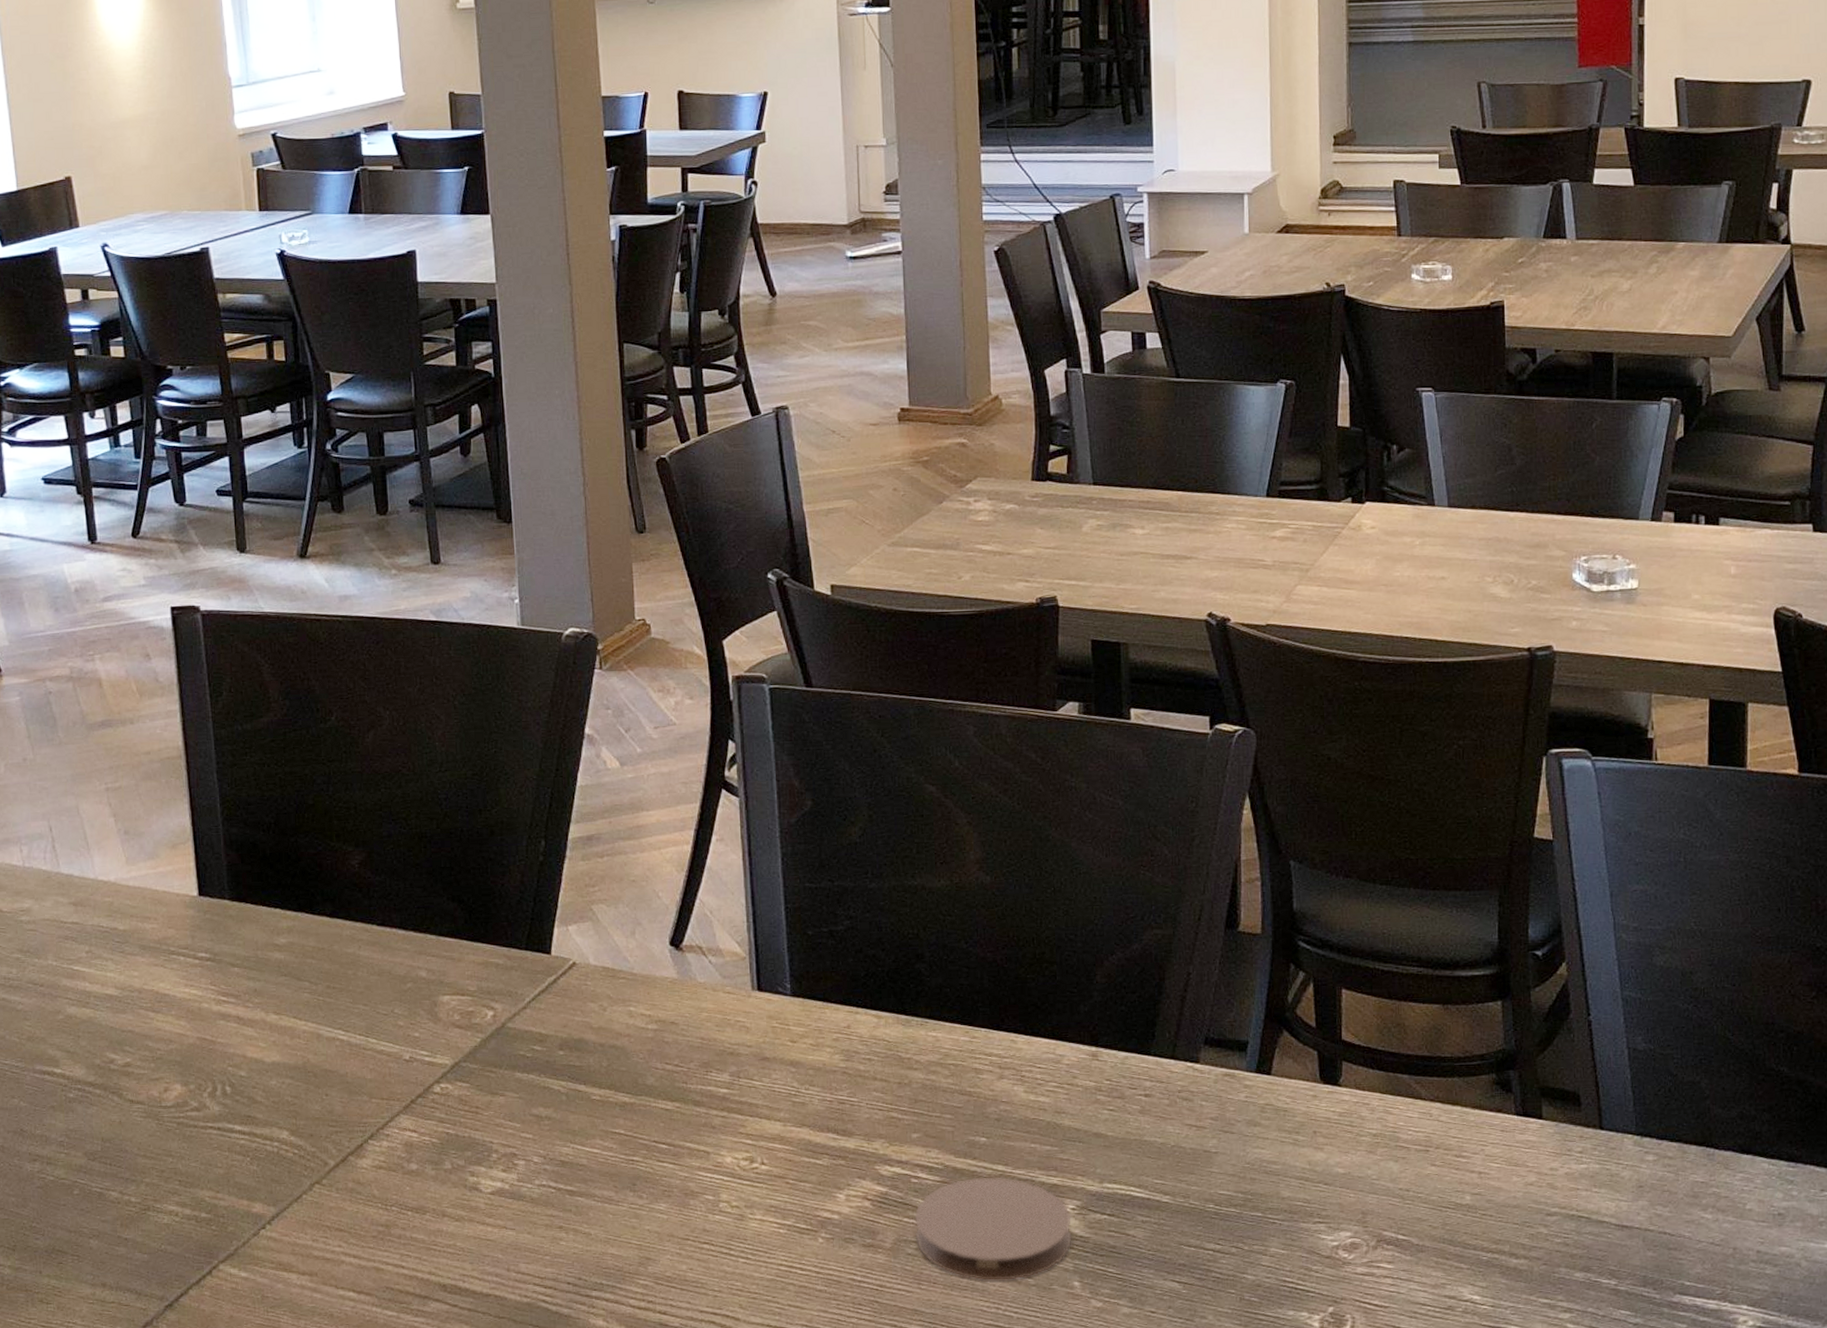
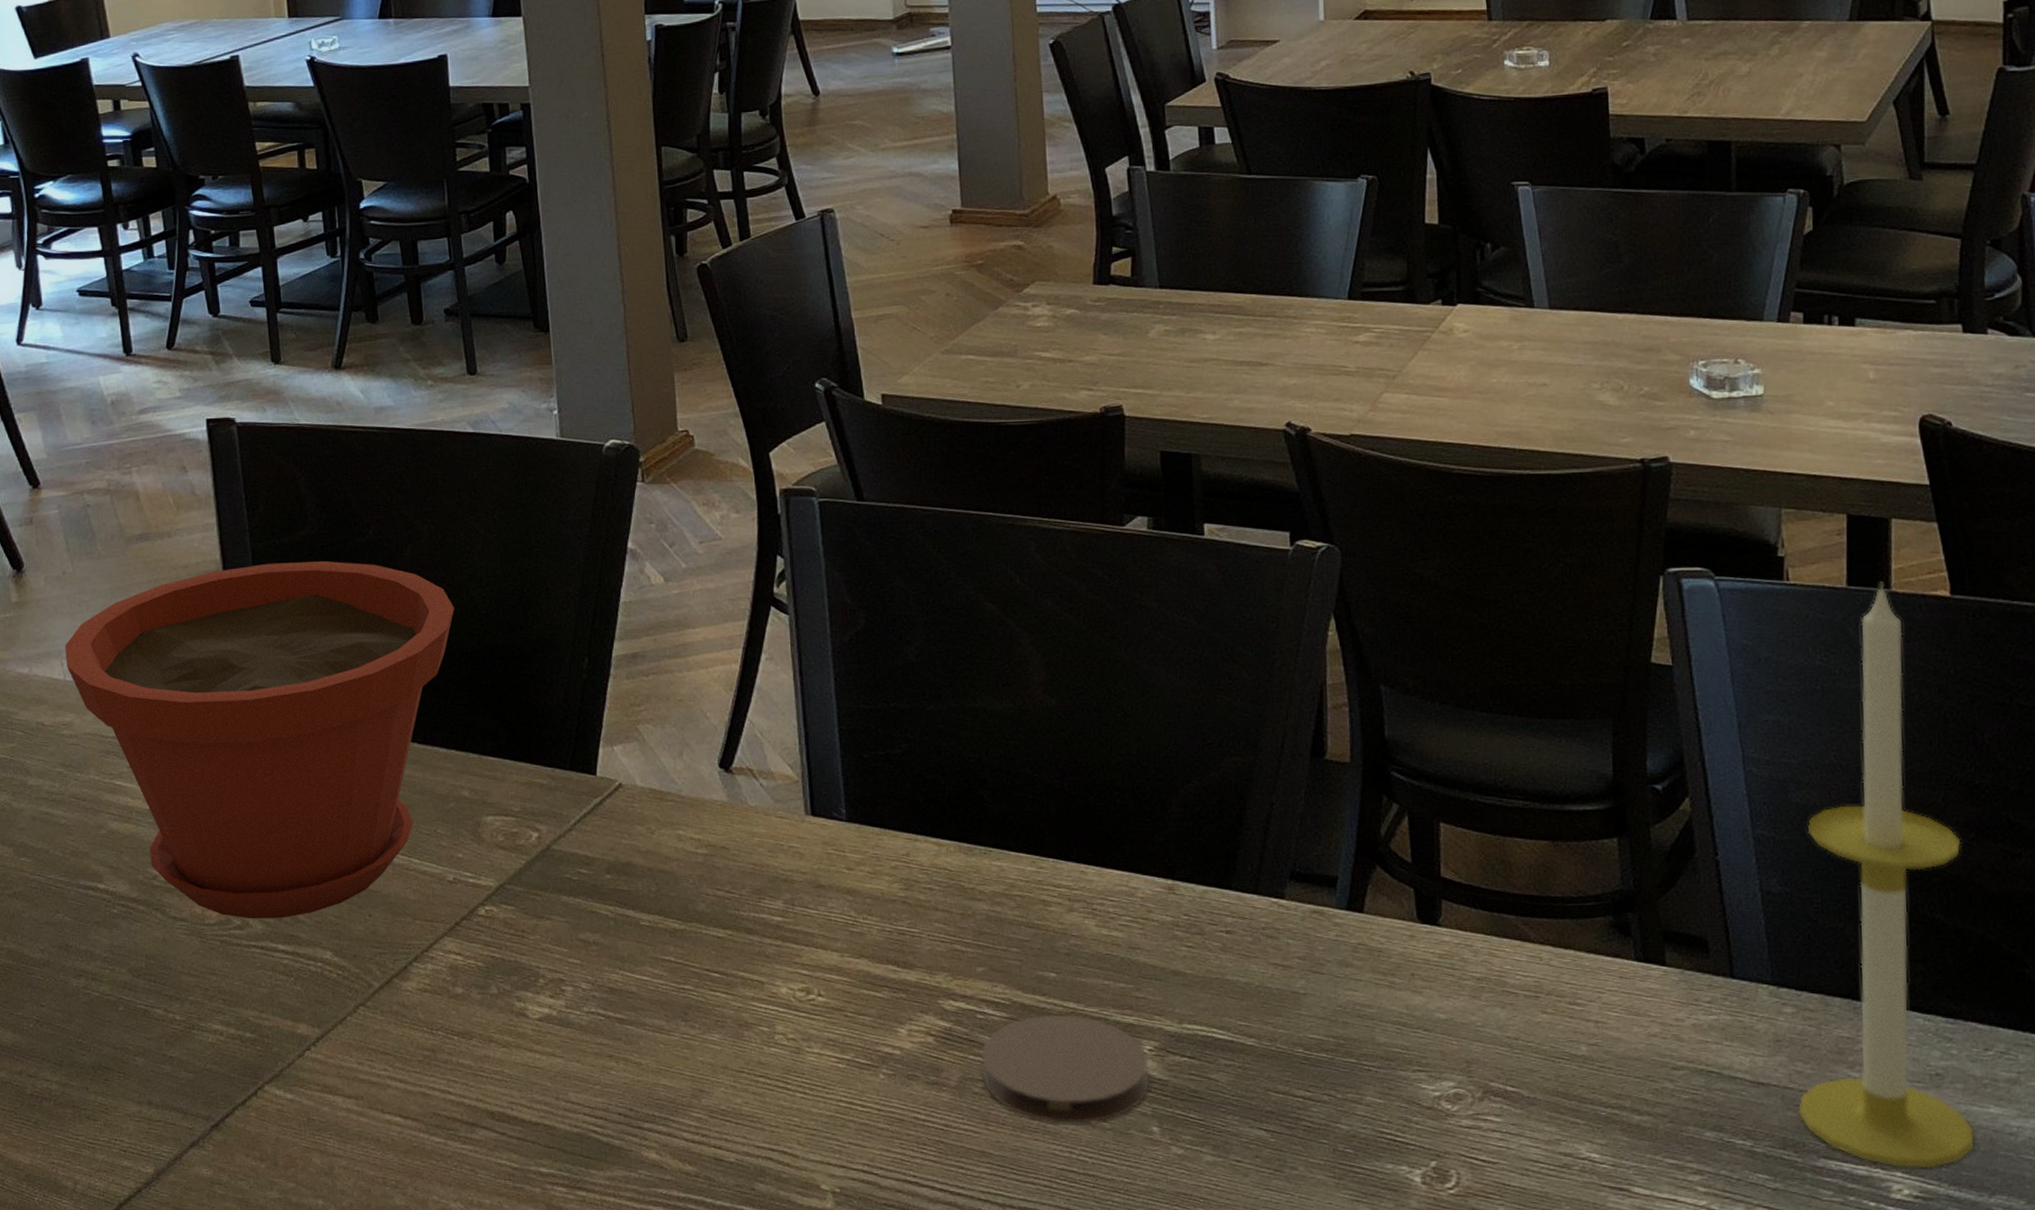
plant pot: none [24,747,415,1101] -> present [65,561,454,919]
candle: none [1657,761,1812,1301] -> present [1798,582,1976,1169]

